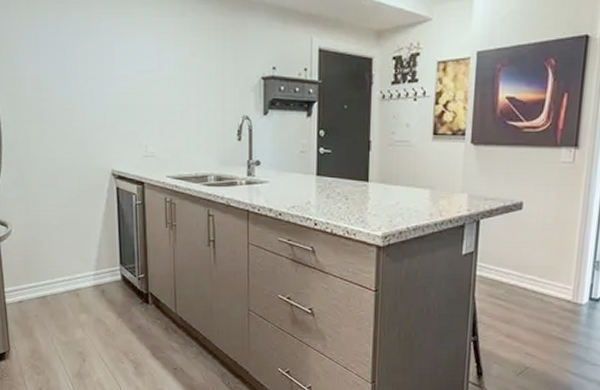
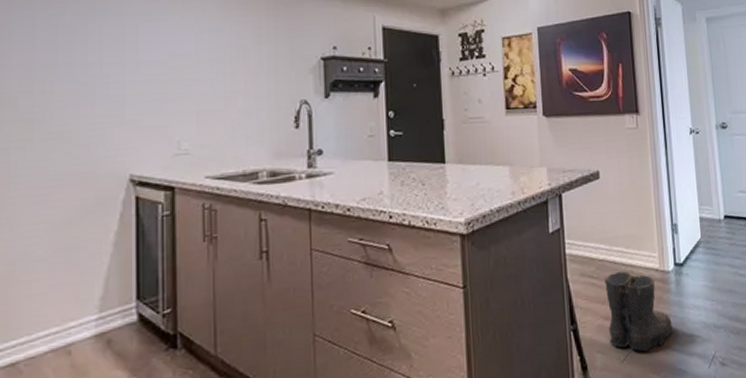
boots: none [506,297,576,370] -> present [603,270,673,352]

